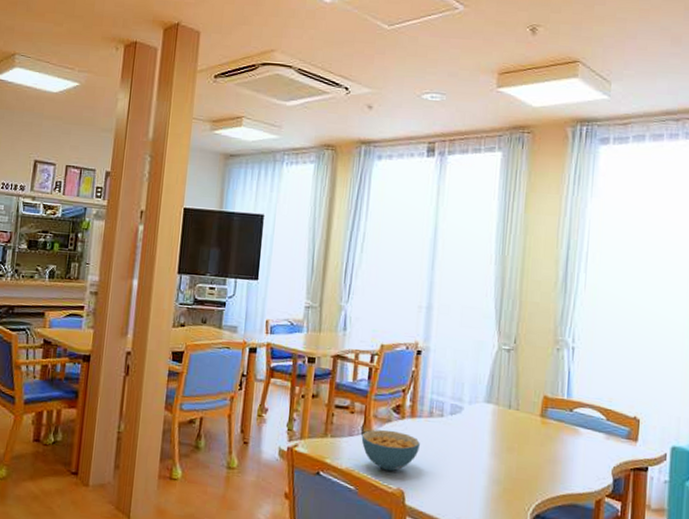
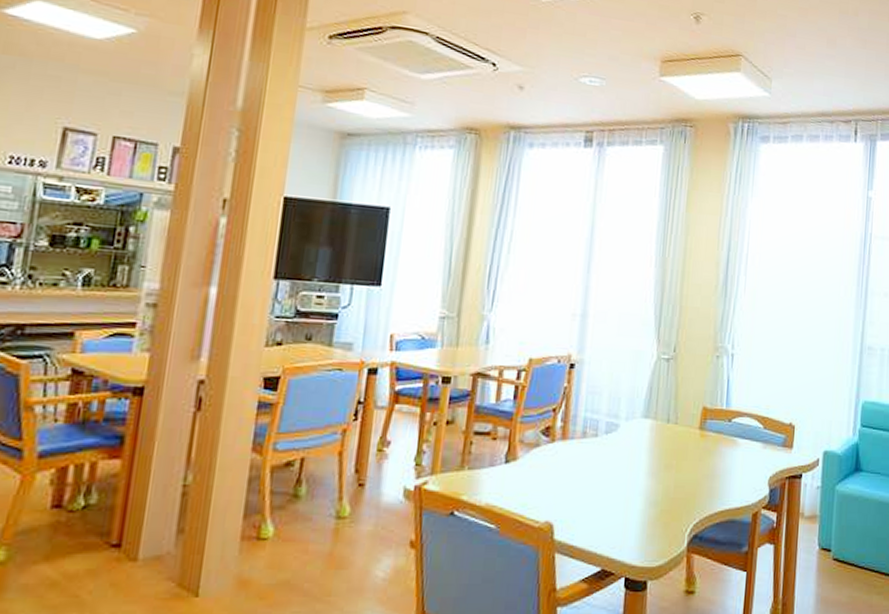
cereal bowl: present [361,429,420,472] -> none [504,456,572,503]

